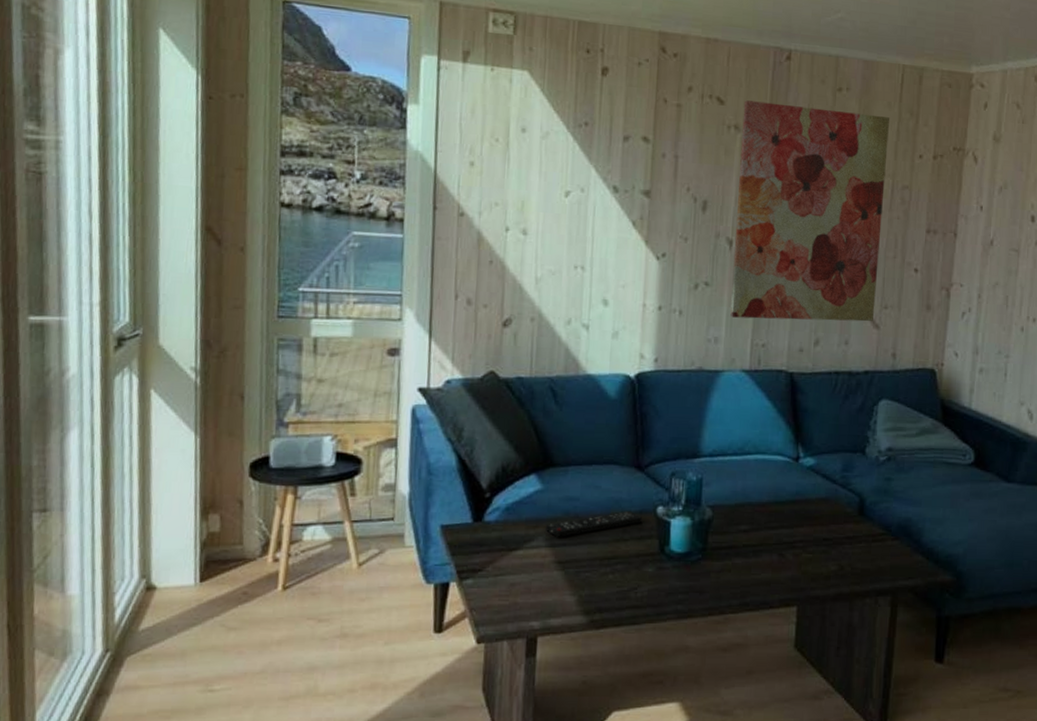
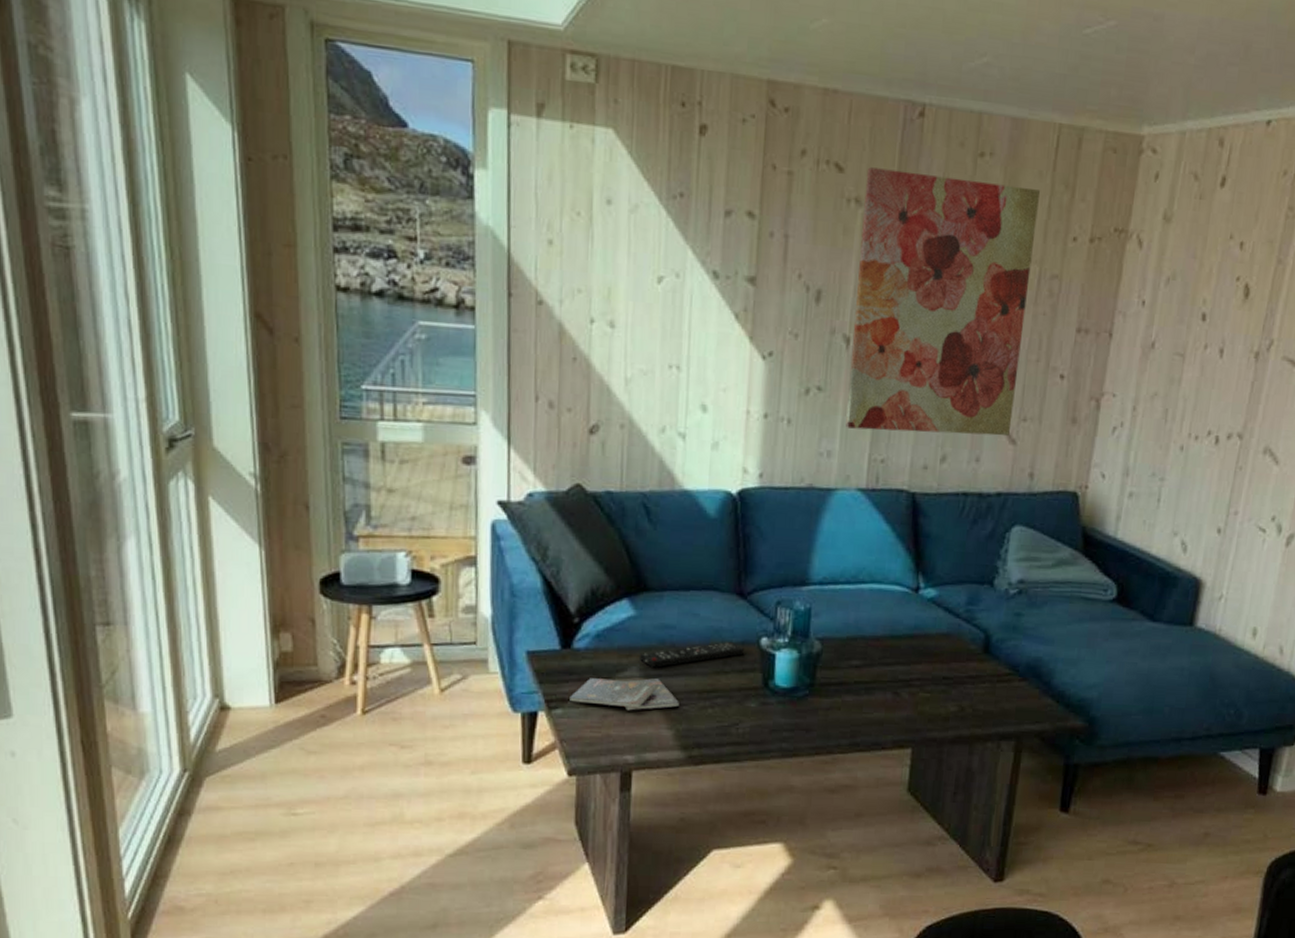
booklet: none [480,548,583,579] -> present [569,678,681,711]

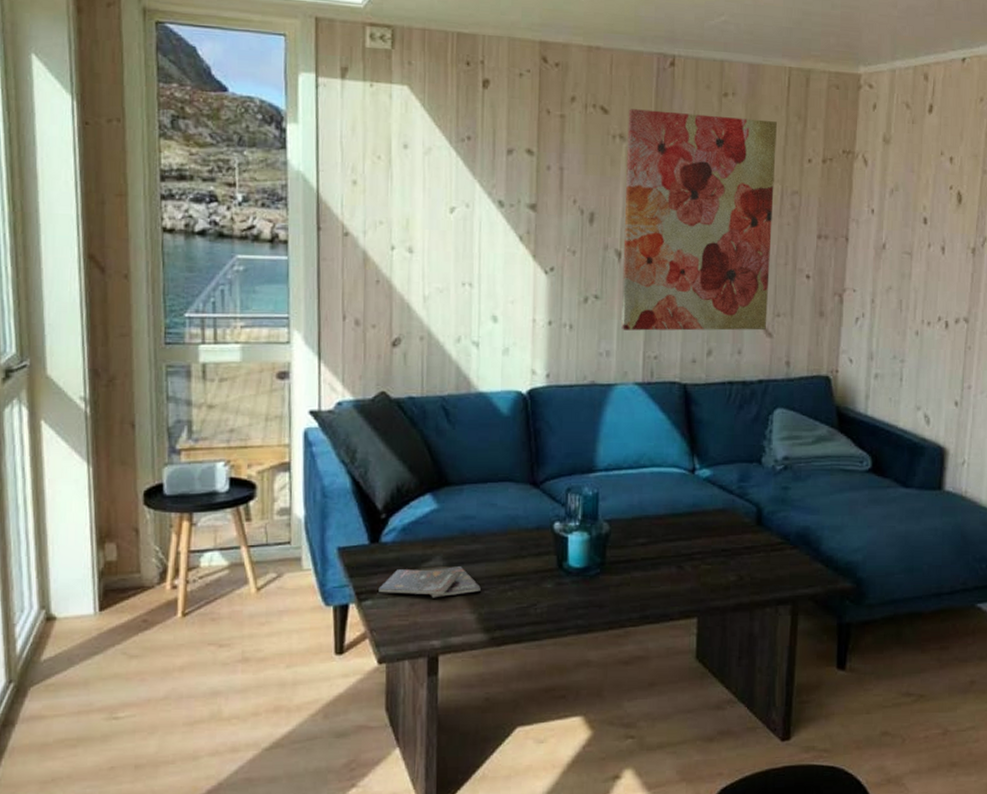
remote control: present [640,641,745,668] -> none [443,527,540,556]

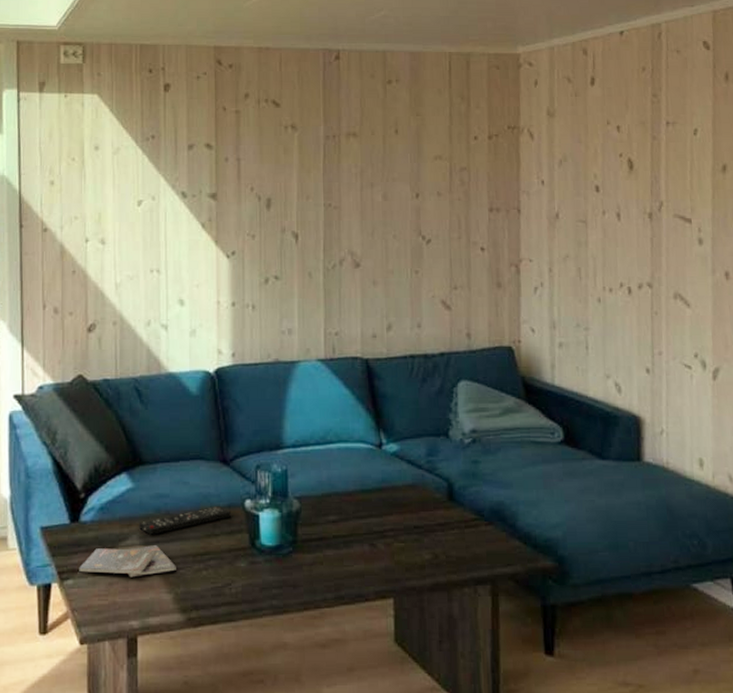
remote control: none [443,527,540,556] -> present [139,505,232,535]
wall art: present [621,109,777,331] -> none [298,101,445,308]

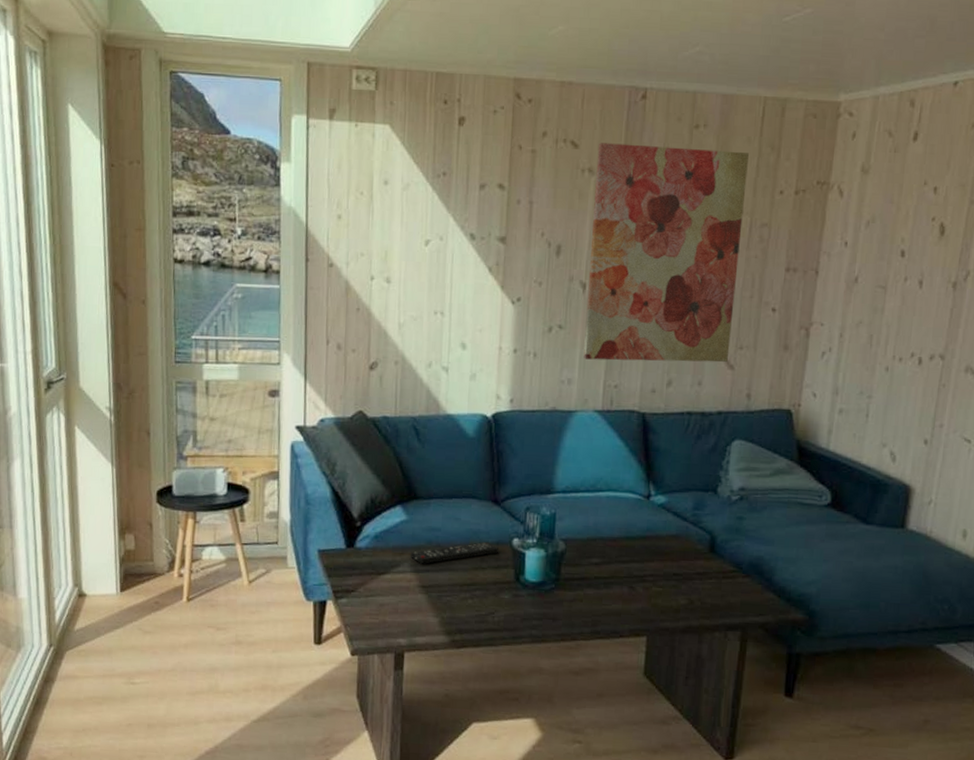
booklet: present [79,545,177,578] -> none [353,572,445,601]
wall art: none [298,101,445,308] -> present [583,143,749,363]

